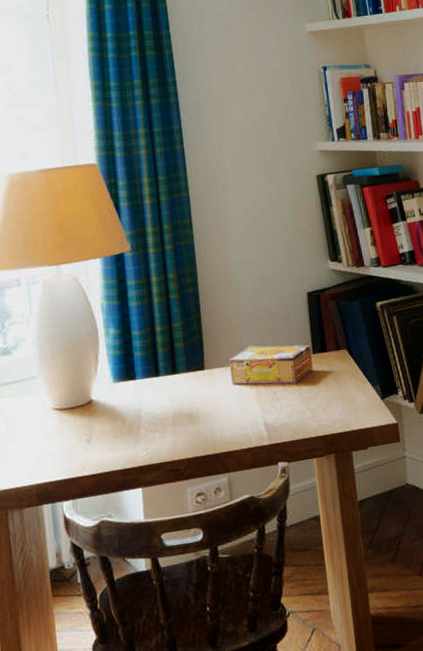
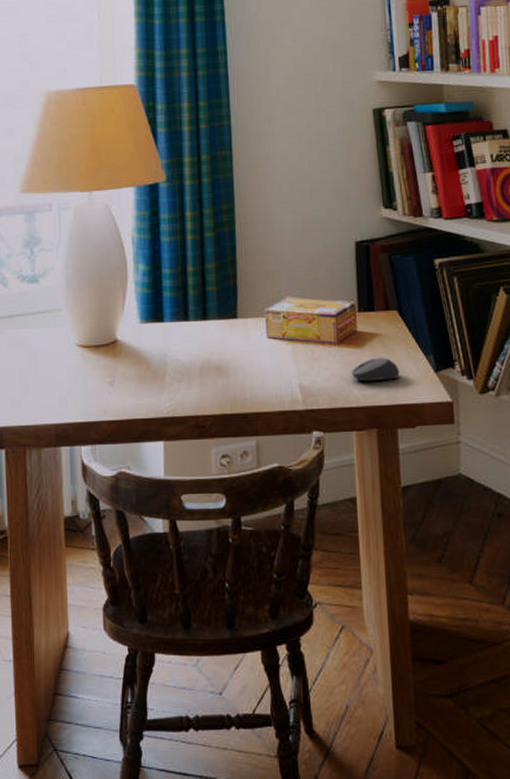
computer mouse: none [309,391,352,414] -> present [351,357,400,382]

